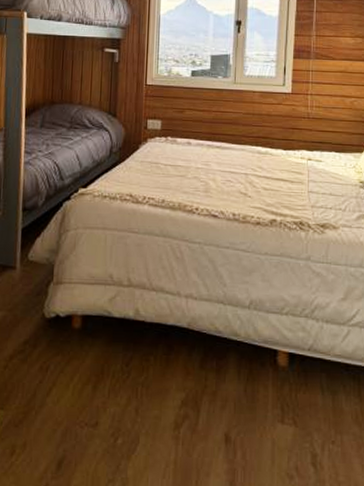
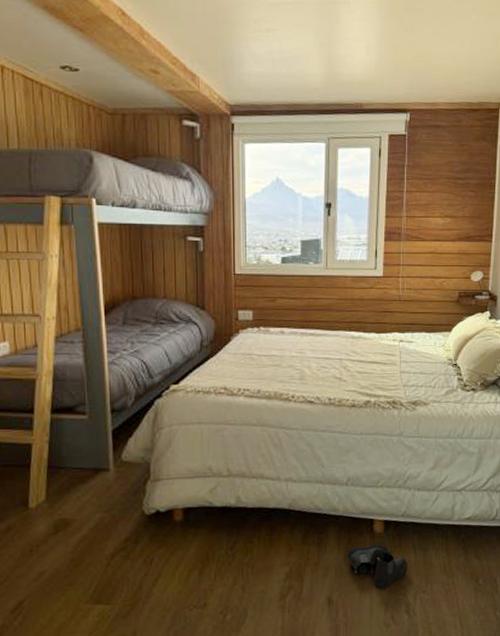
boots: none [248,378,315,432] -> present [347,544,408,588]

